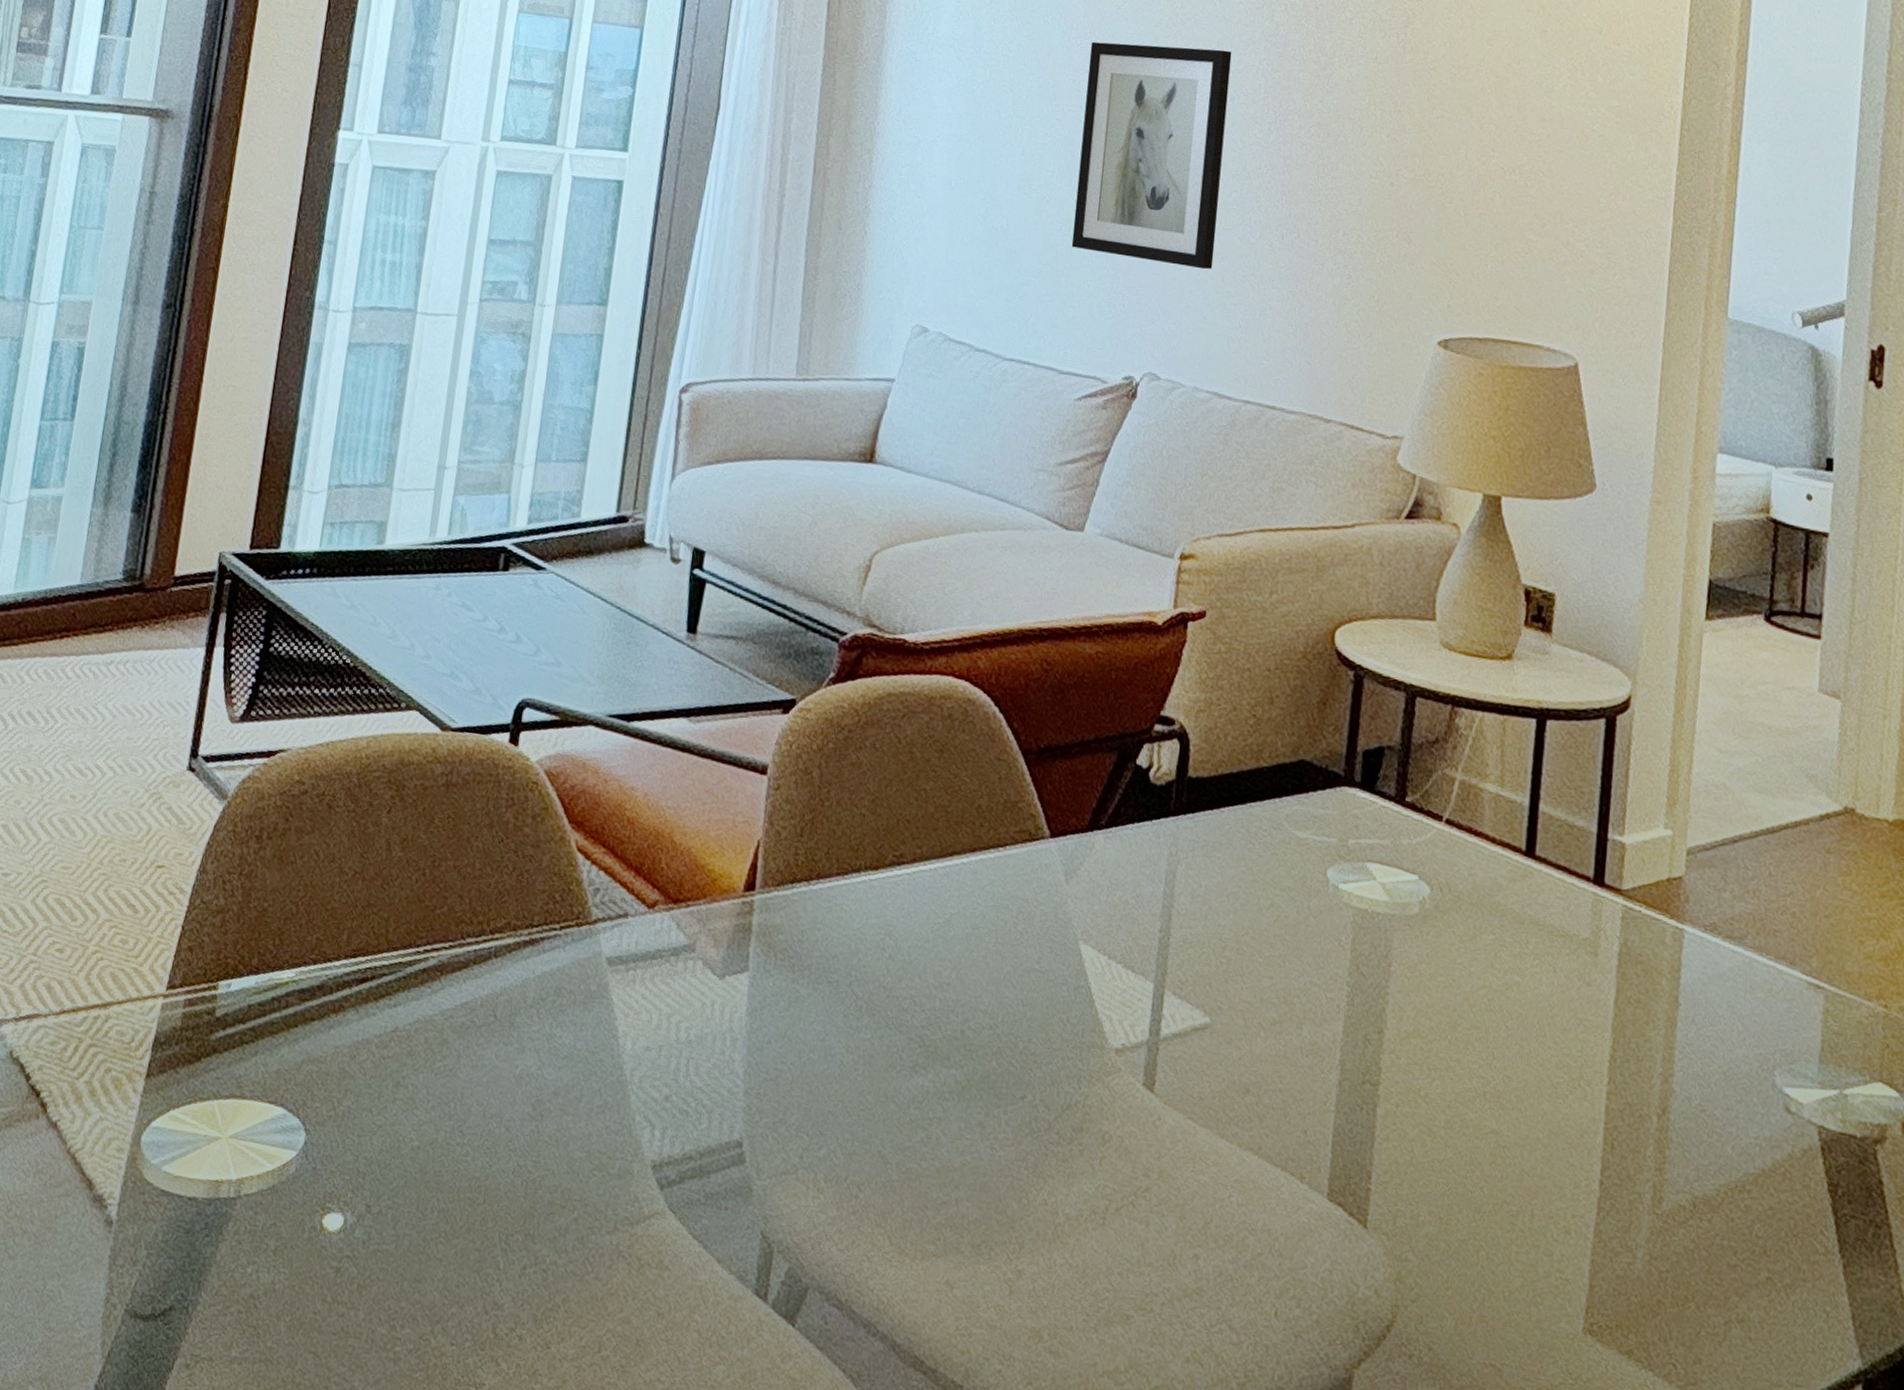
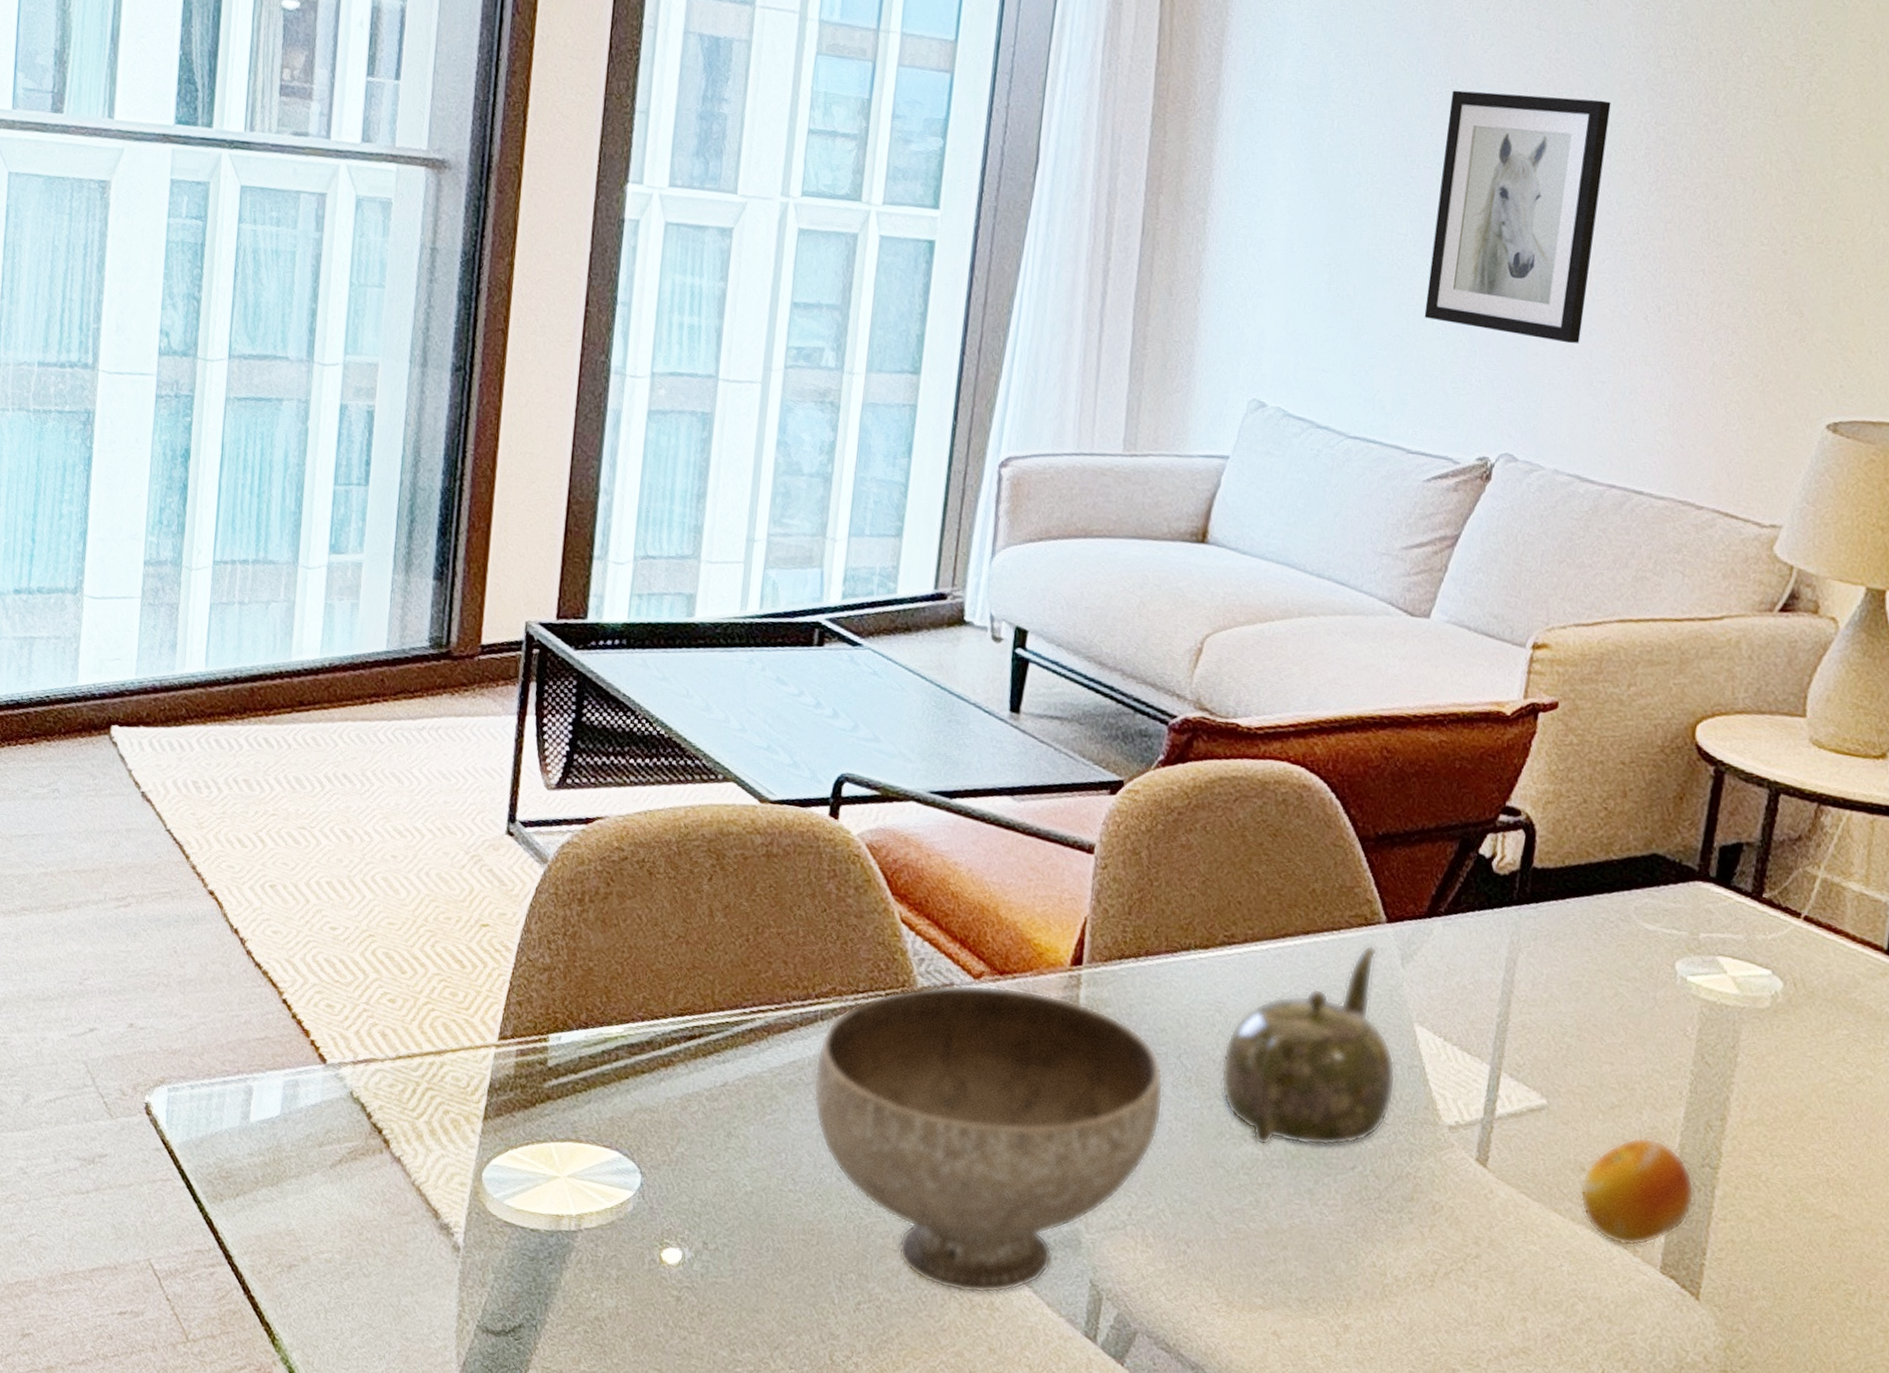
bowl: none [484,914,835,1252] -> present [813,984,1164,1294]
teapot: none [890,861,1063,1077] -> present [1220,944,1397,1146]
fruit: none [1245,1054,1358,1173] -> present [1579,1137,1695,1247]

